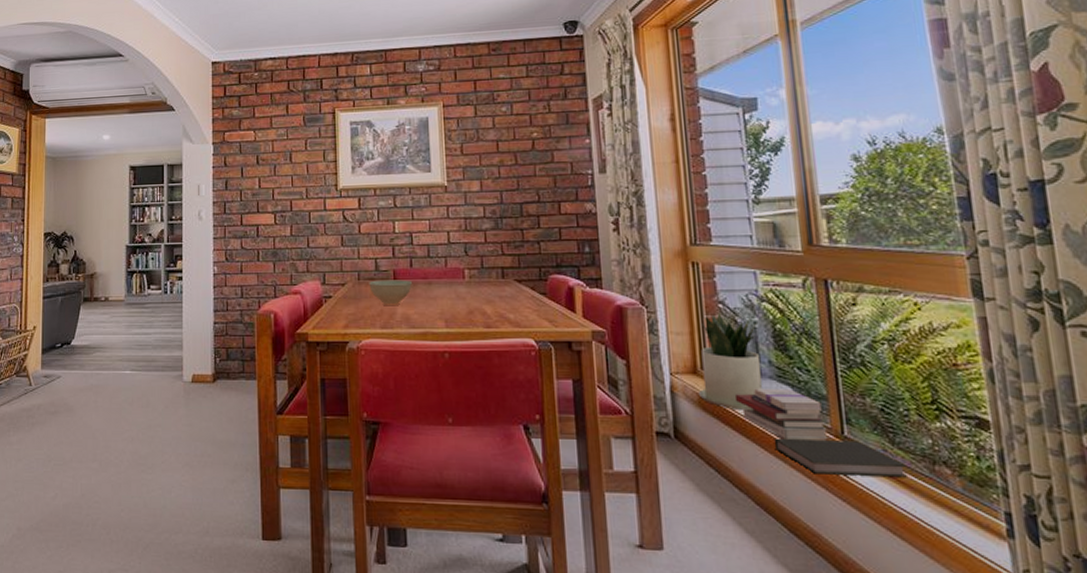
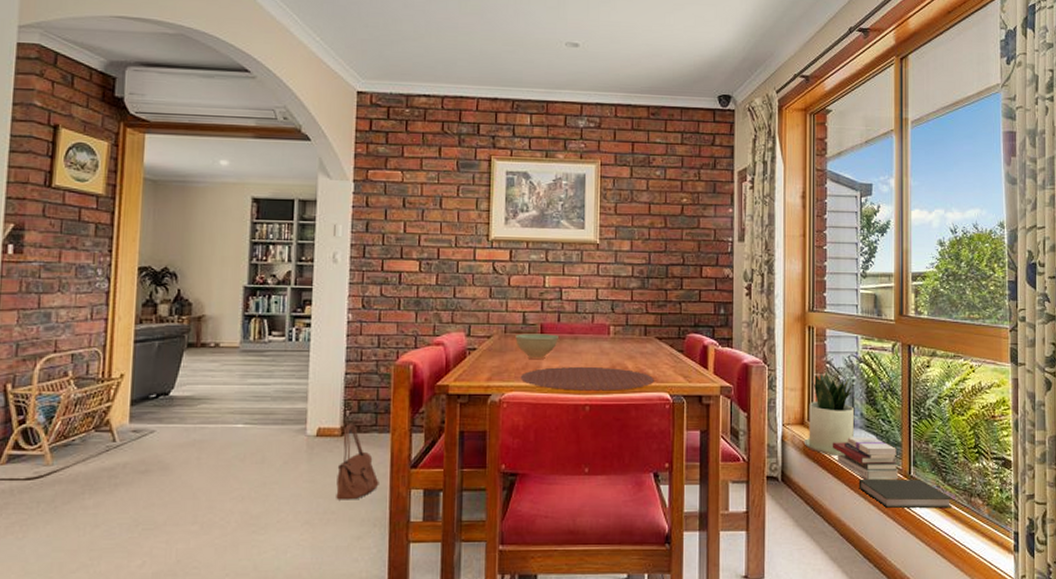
handbag: none [211,371,249,444] -> present [336,424,379,500]
place mat: none [377,312,516,337] -> present [521,366,654,391]

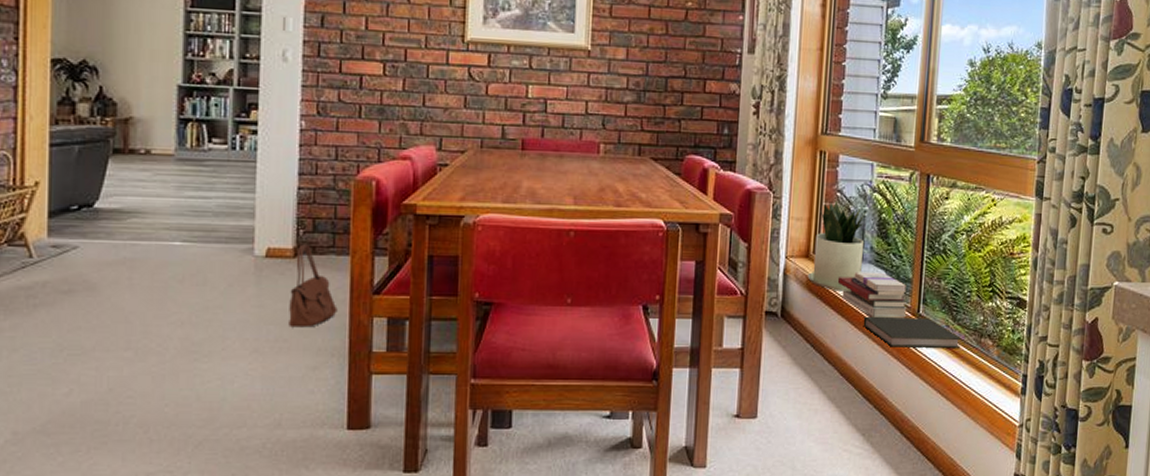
bowl: present [515,333,560,360] -> none [493,149,543,179]
place mat: present [521,366,654,391] -> none [498,187,647,216]

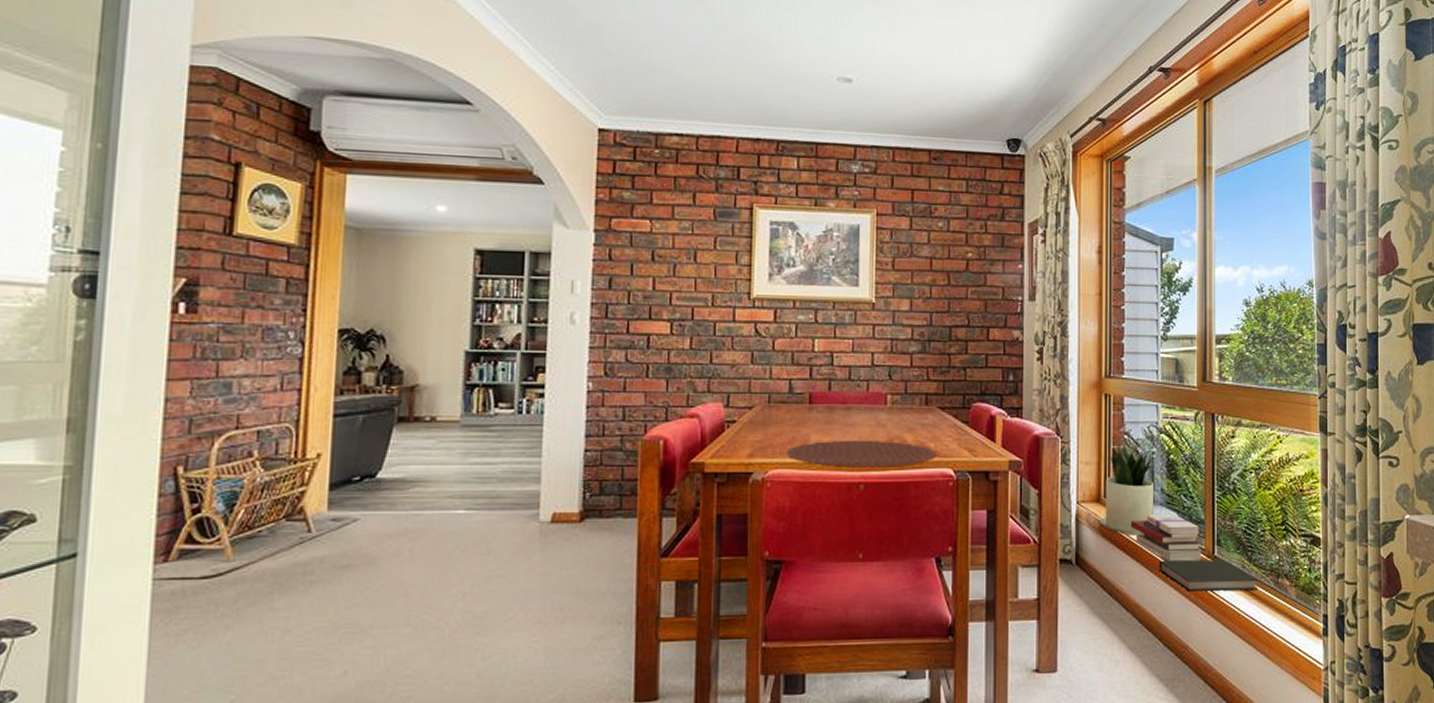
handbag: present [289,244,338,328] -> none [574,508,624,595]
place mat: none [498,187,647,216] -> present [787,440,936,467]

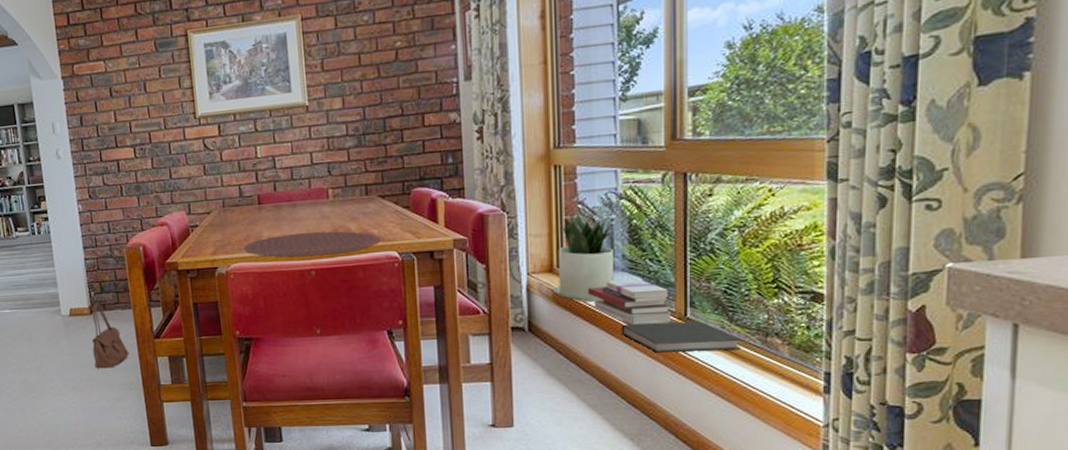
handbag: none [574,508,624,595] -> present [91,303,129,369]

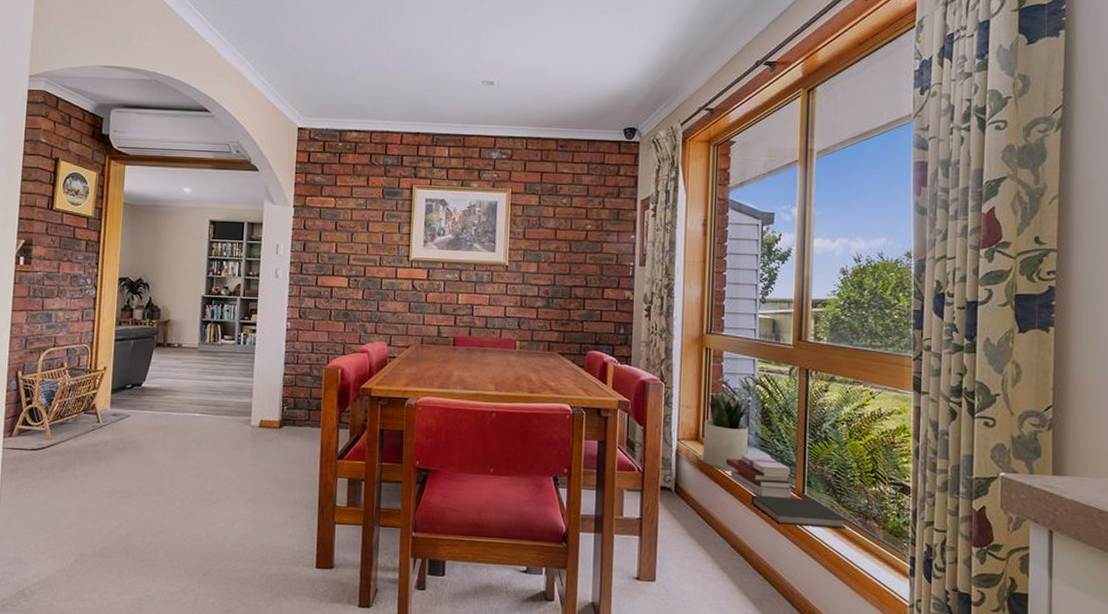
handbag: present [91,303,129,369] -> none [274,418,311,484]
place mat: present [244,231,380,257] -> none [435,376,556,400]

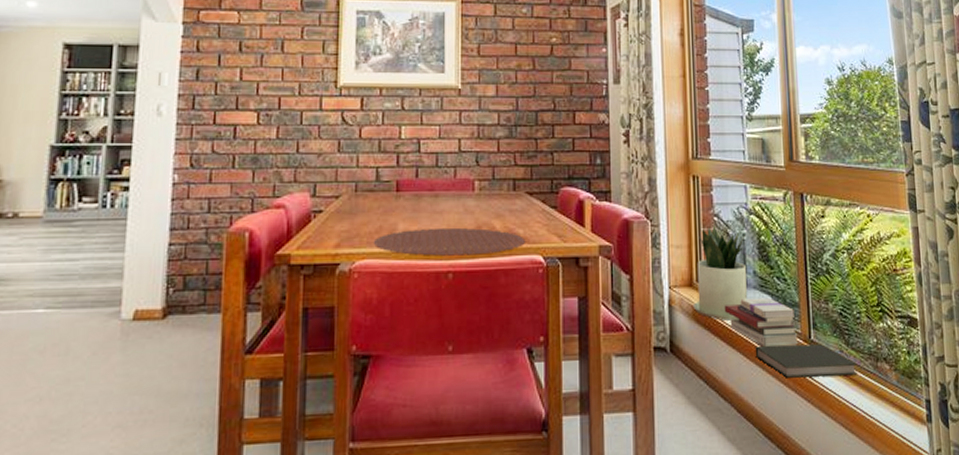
place mat: none [435,376,556,400] -> present [374,227,525,256]

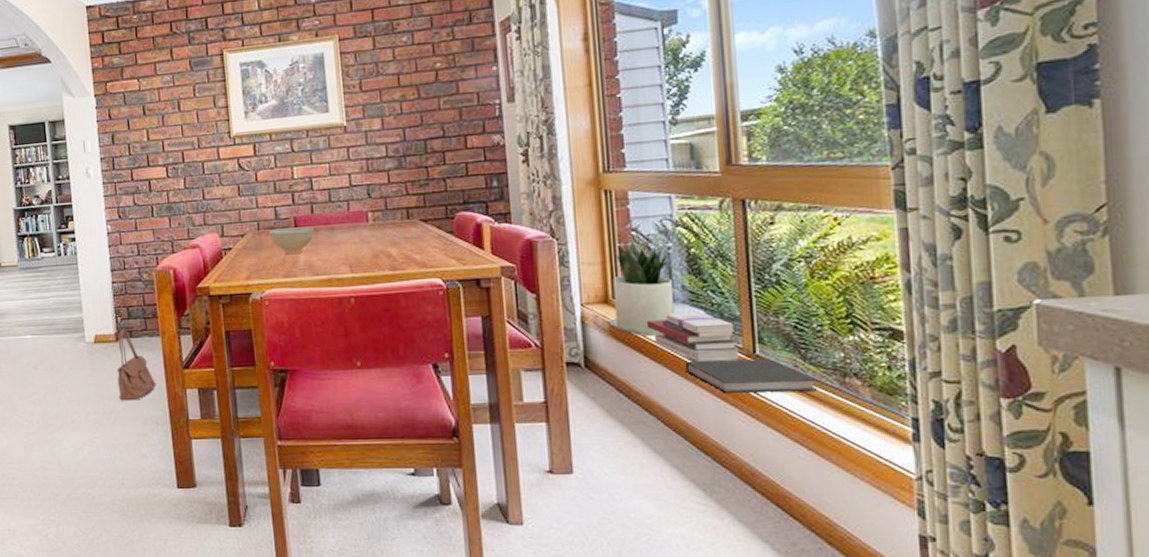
handbag: none [155,303,207,397] -> present [116,329,156,401]
bowl: none [367,192,418,222] -> present [269,226,315,255]
place mat: present [374,227,525,256] -> none [280,256,423,283]

